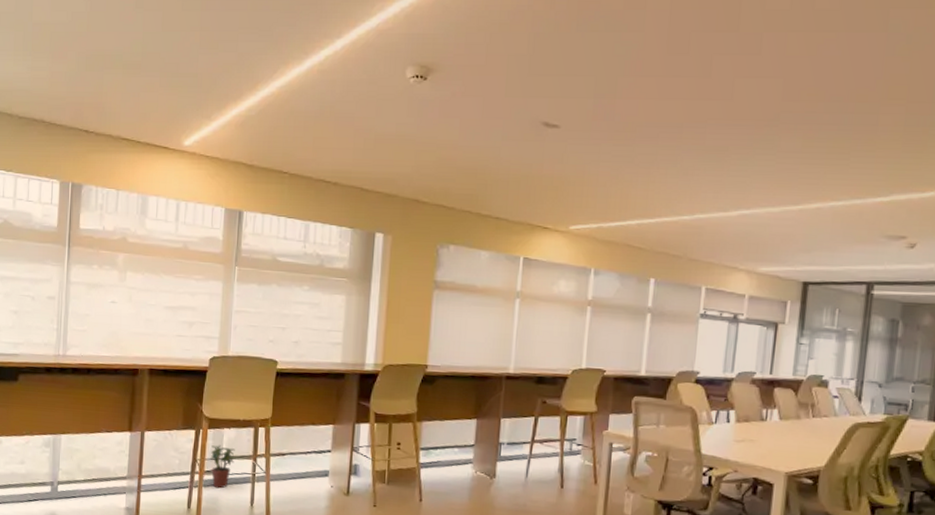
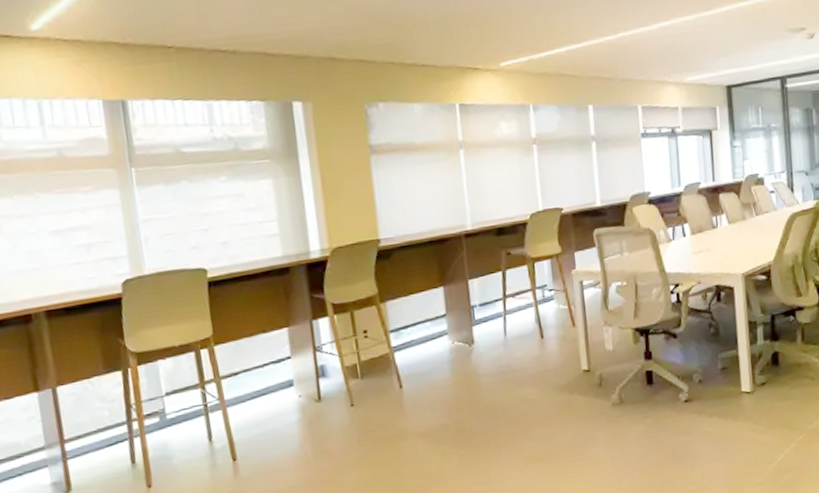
potted plant: present [211,445,236,489] -> none [146,381,180,432]

